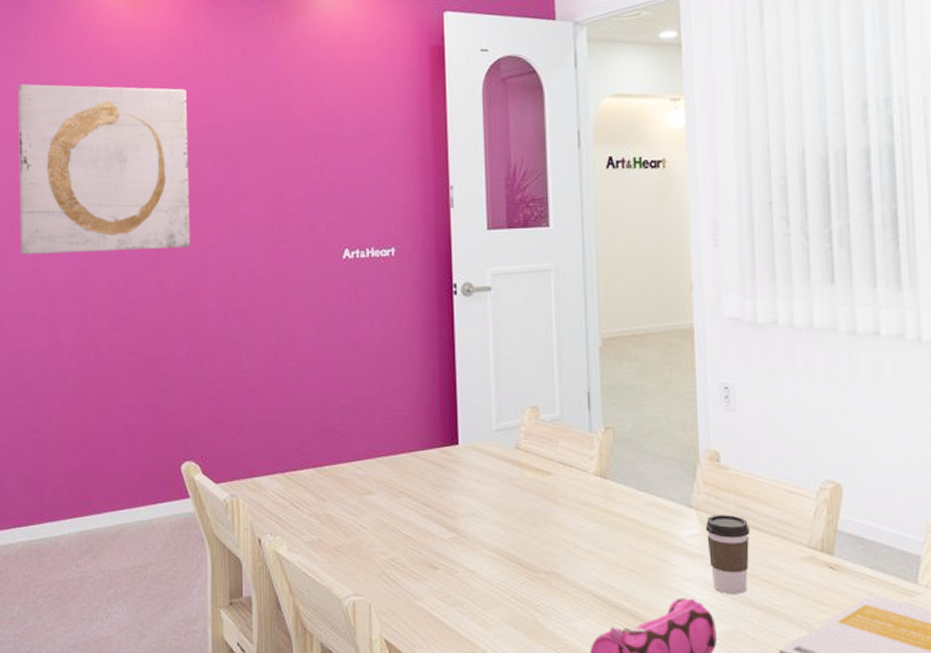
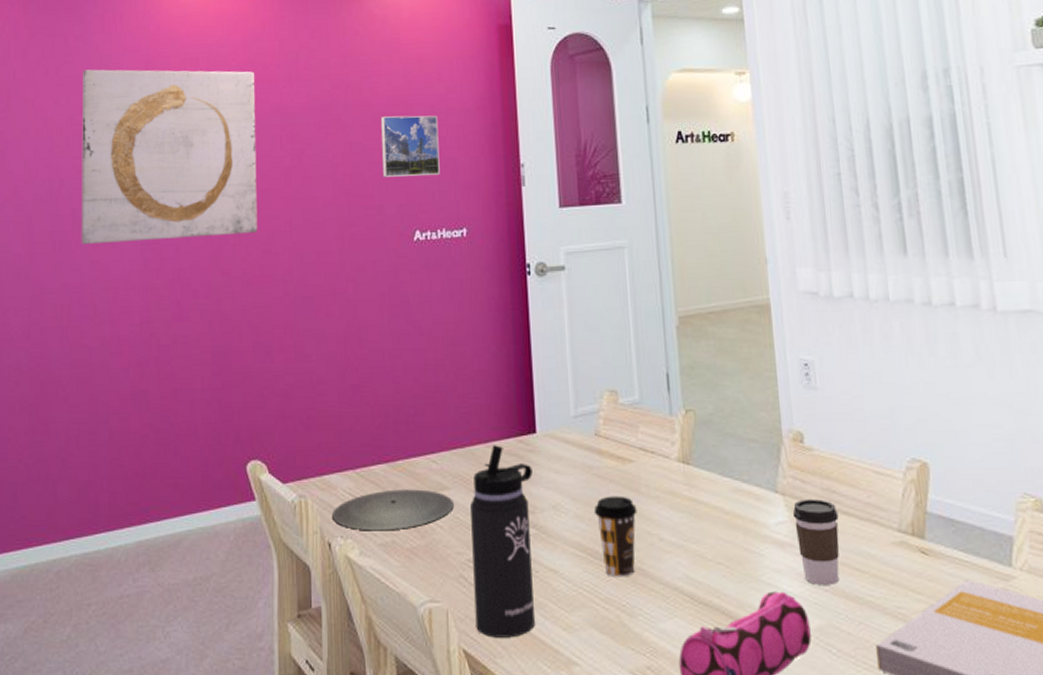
plate: none [263,492,378,530] -> present [333,489,454,531]
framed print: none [311,135,370,196] -> present [380,115,440,177]
thermos bottle: none [394,454,454,631] -> present [470,445,536,638]
coffee cup: none [512,505,554,580] -> present [593,496,637,577]

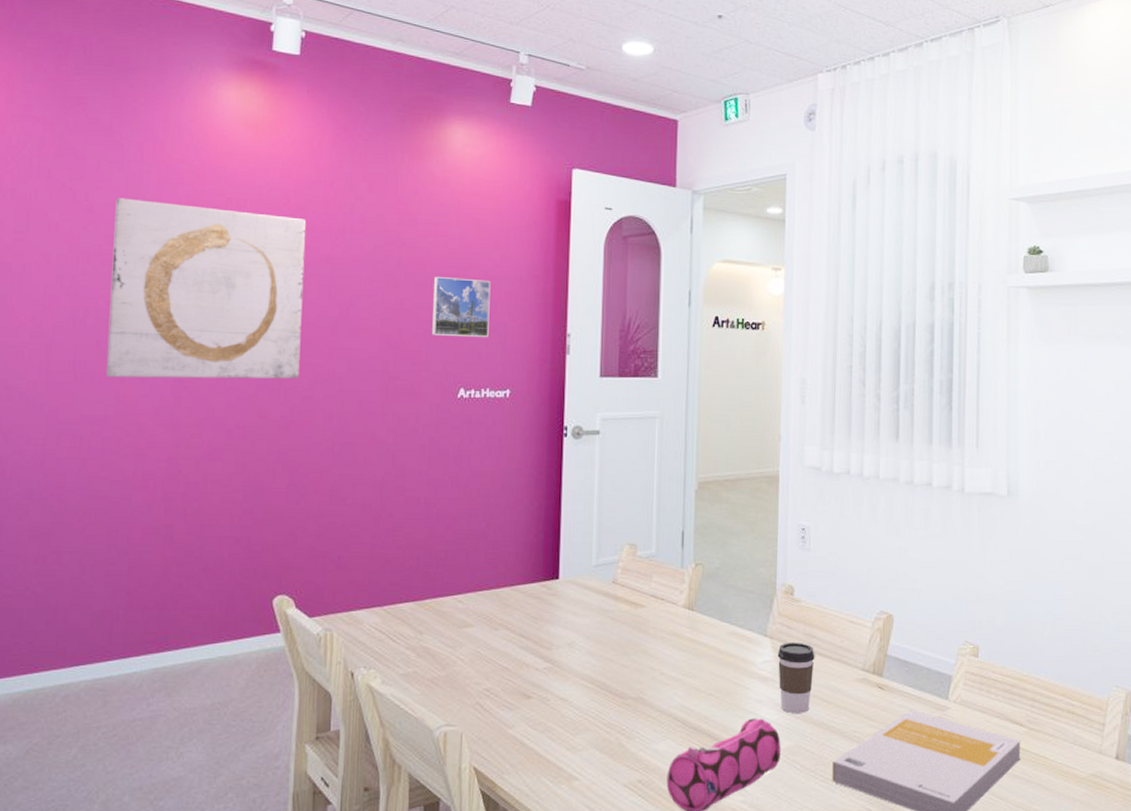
plate: present [333,489,454,531] -> none [357,625,476,663]
thermos bottle: present [470,445,536,638] -> none [487,588,552,757]
coffee cup: present [593,496,637,577] -> none [605,636,644,705]

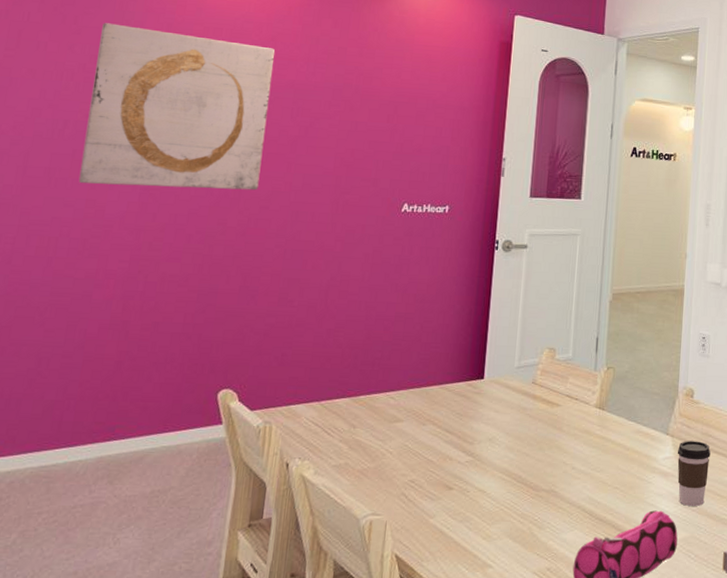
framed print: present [432,277,491,338] -> none [382,104,438,160]

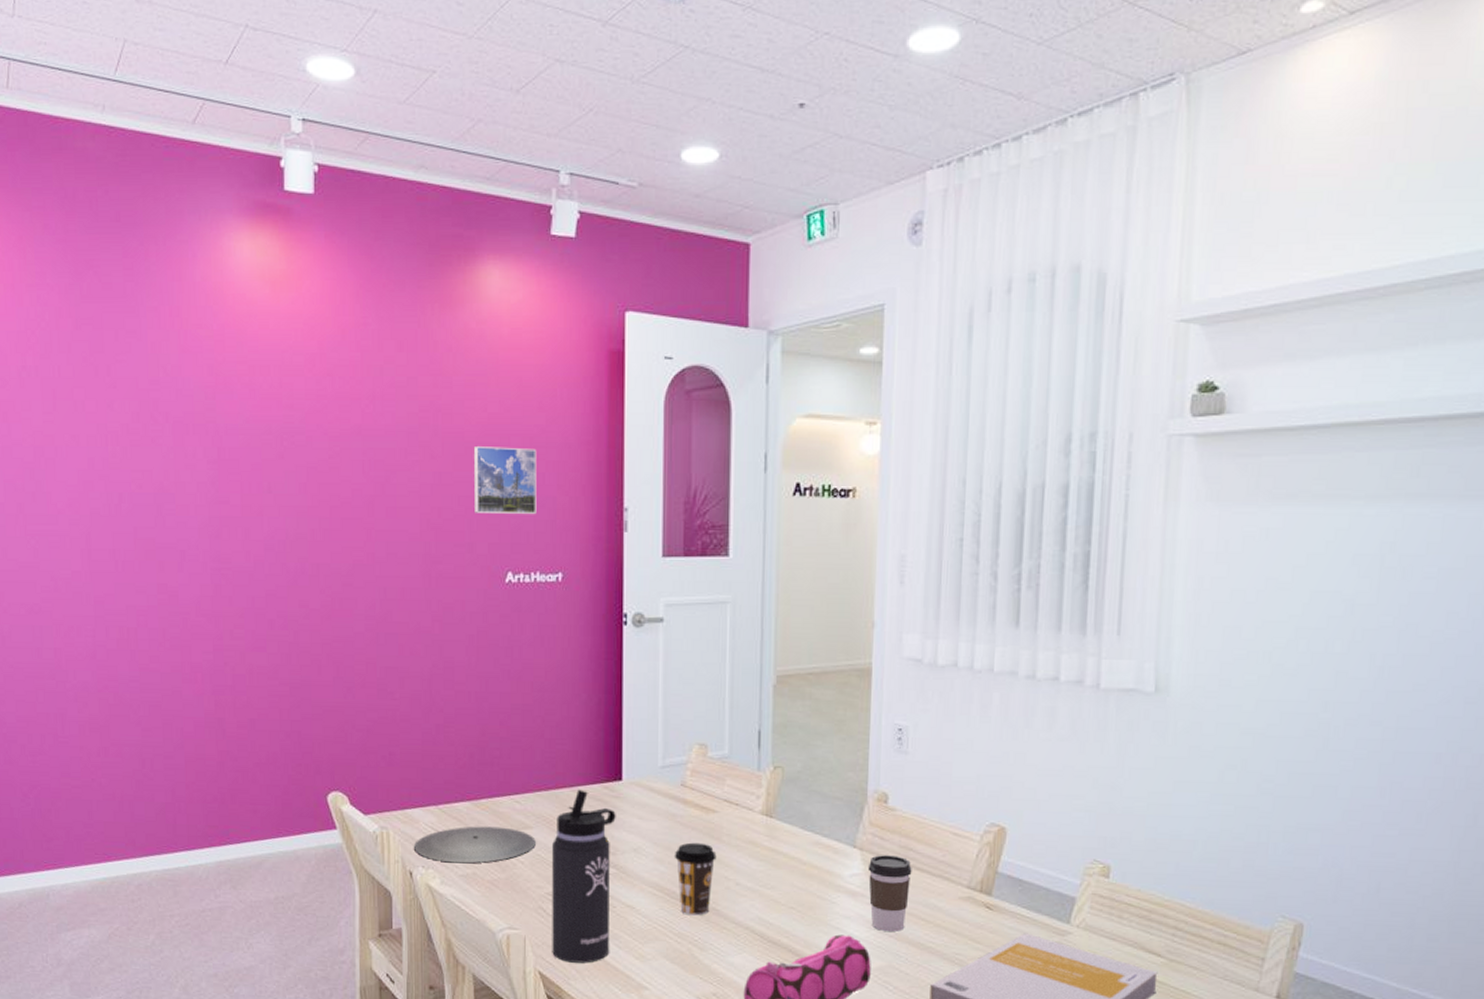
wall art: present [78,23,275,191] -> none [138,371,337,566]
plate: none [294,420,405,455] -> present [414,826,536,864]
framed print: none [382,104,438,160] -> present [473,447,537,515]
thermos bottle: none [409,387,477,545] -> present [552,789,616,963]
coffee cup: none [522,432,558,497] -> present [674,842,717,916]

